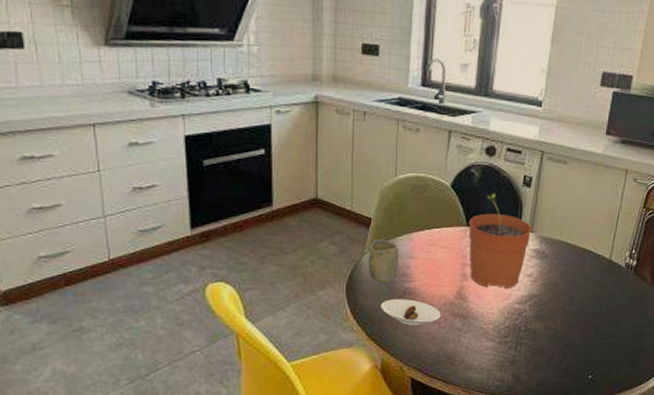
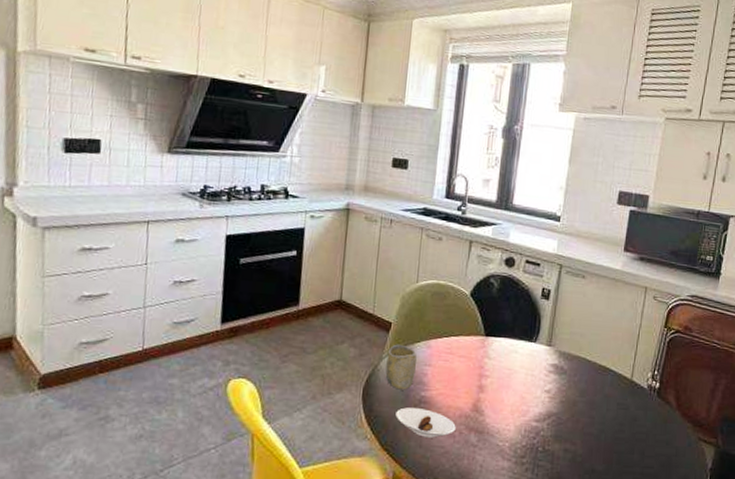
plant pot: present [468,193,533,289] -> none [486,304,551,405]

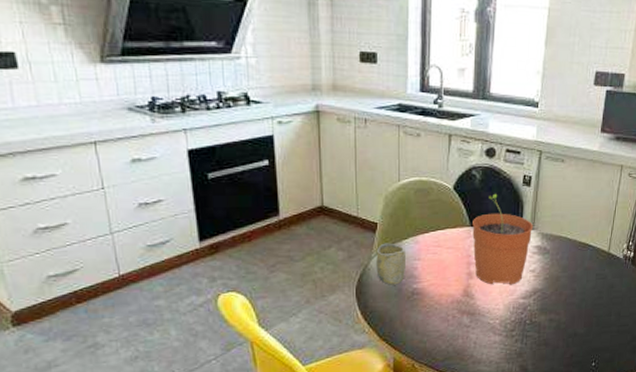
saucer: present [395,407,456,438] -> none [390,299,449,325]
plant pot: none [486,304,551,405] -> present [472,193,534,285]

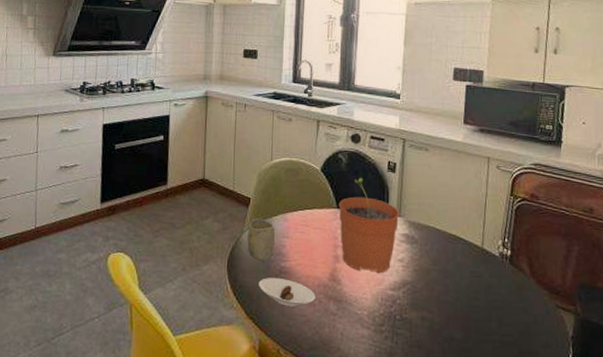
saucer: none [390,299,449,325] -> present [258,278,315,307]

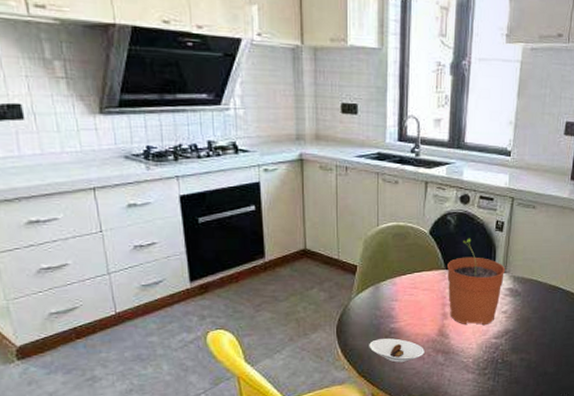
cup: present [247,218,275,261] -> none [356,284,383,325]

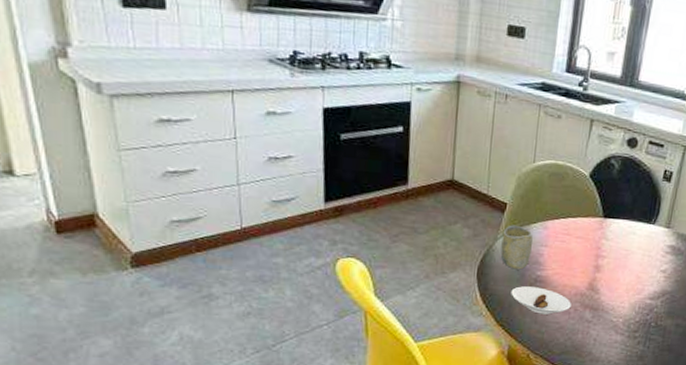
cup: none [356,284,383,325] -> present [500,224,533,270]
plant pot: present [447,238,506,326] -> none [603,185,670,284]

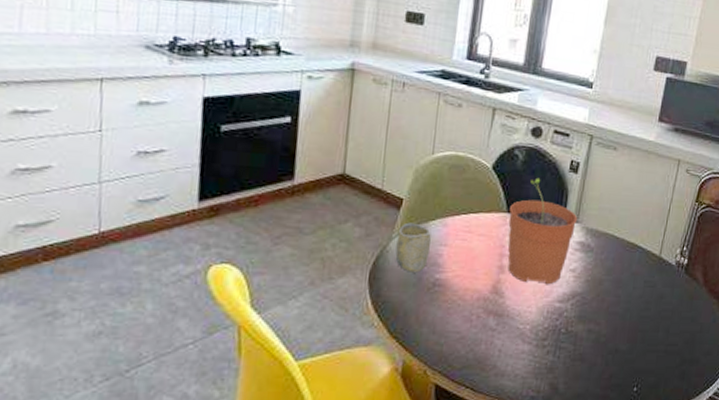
saucer: present [511,286,571,315] -> none [406,291,474,323]
plant pot: none [603,185,670,284] -> present [507,177,578,285]

